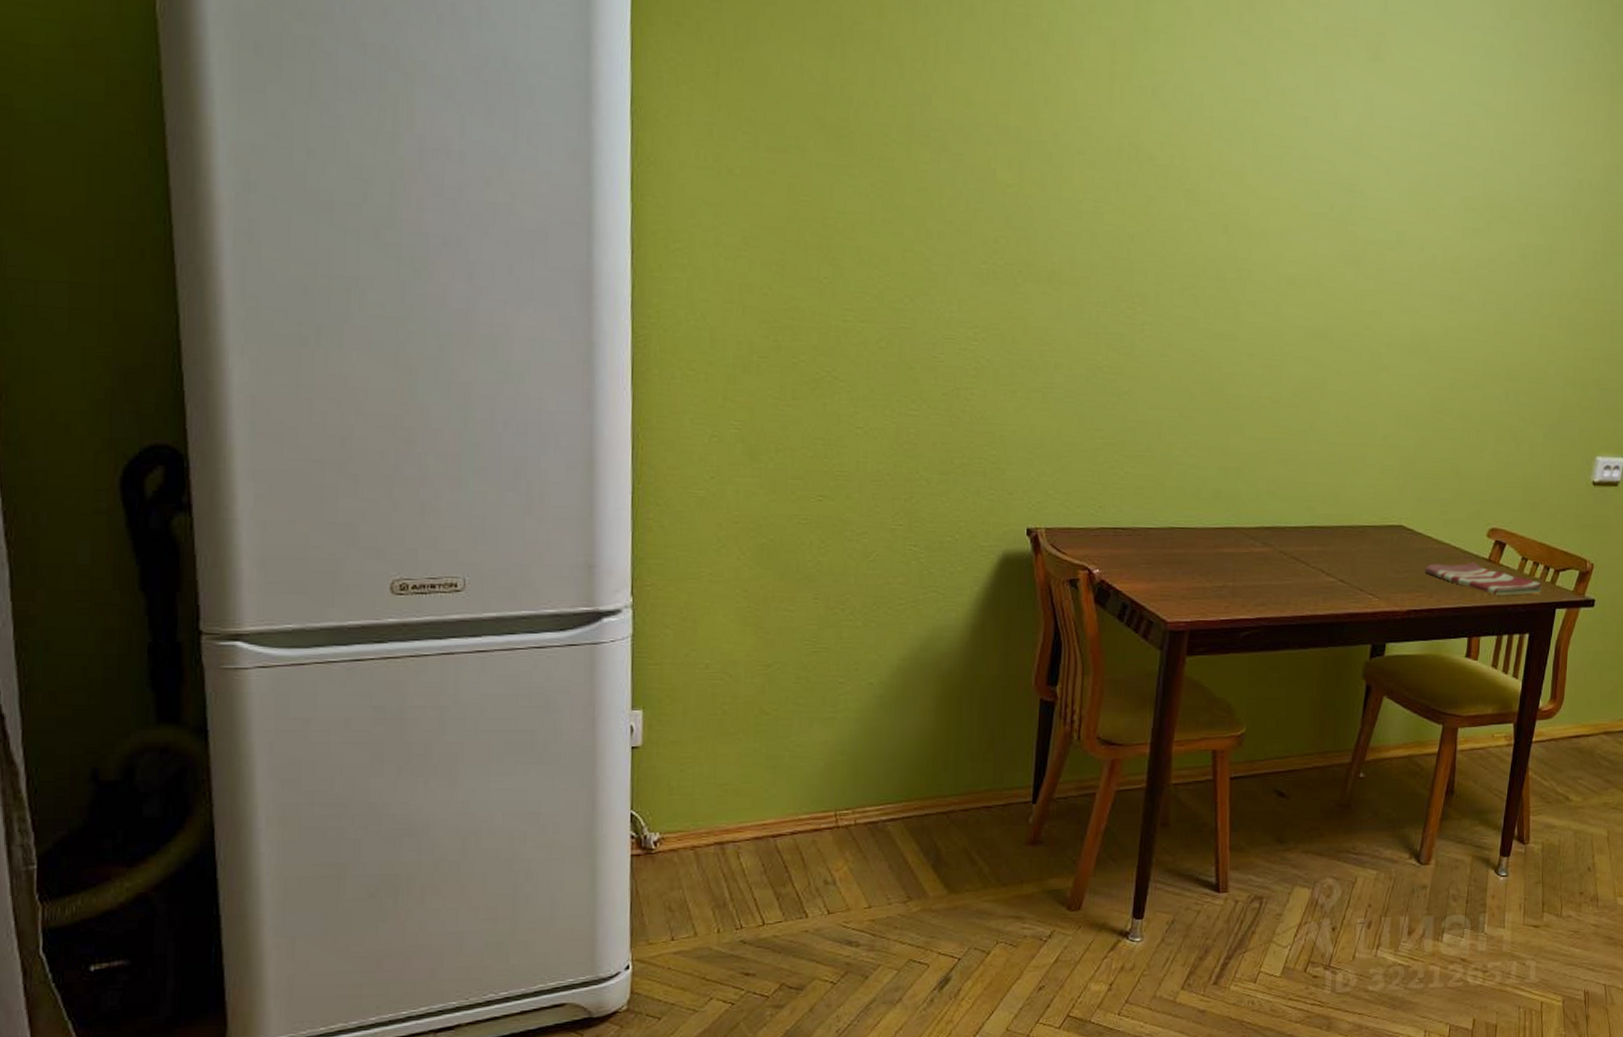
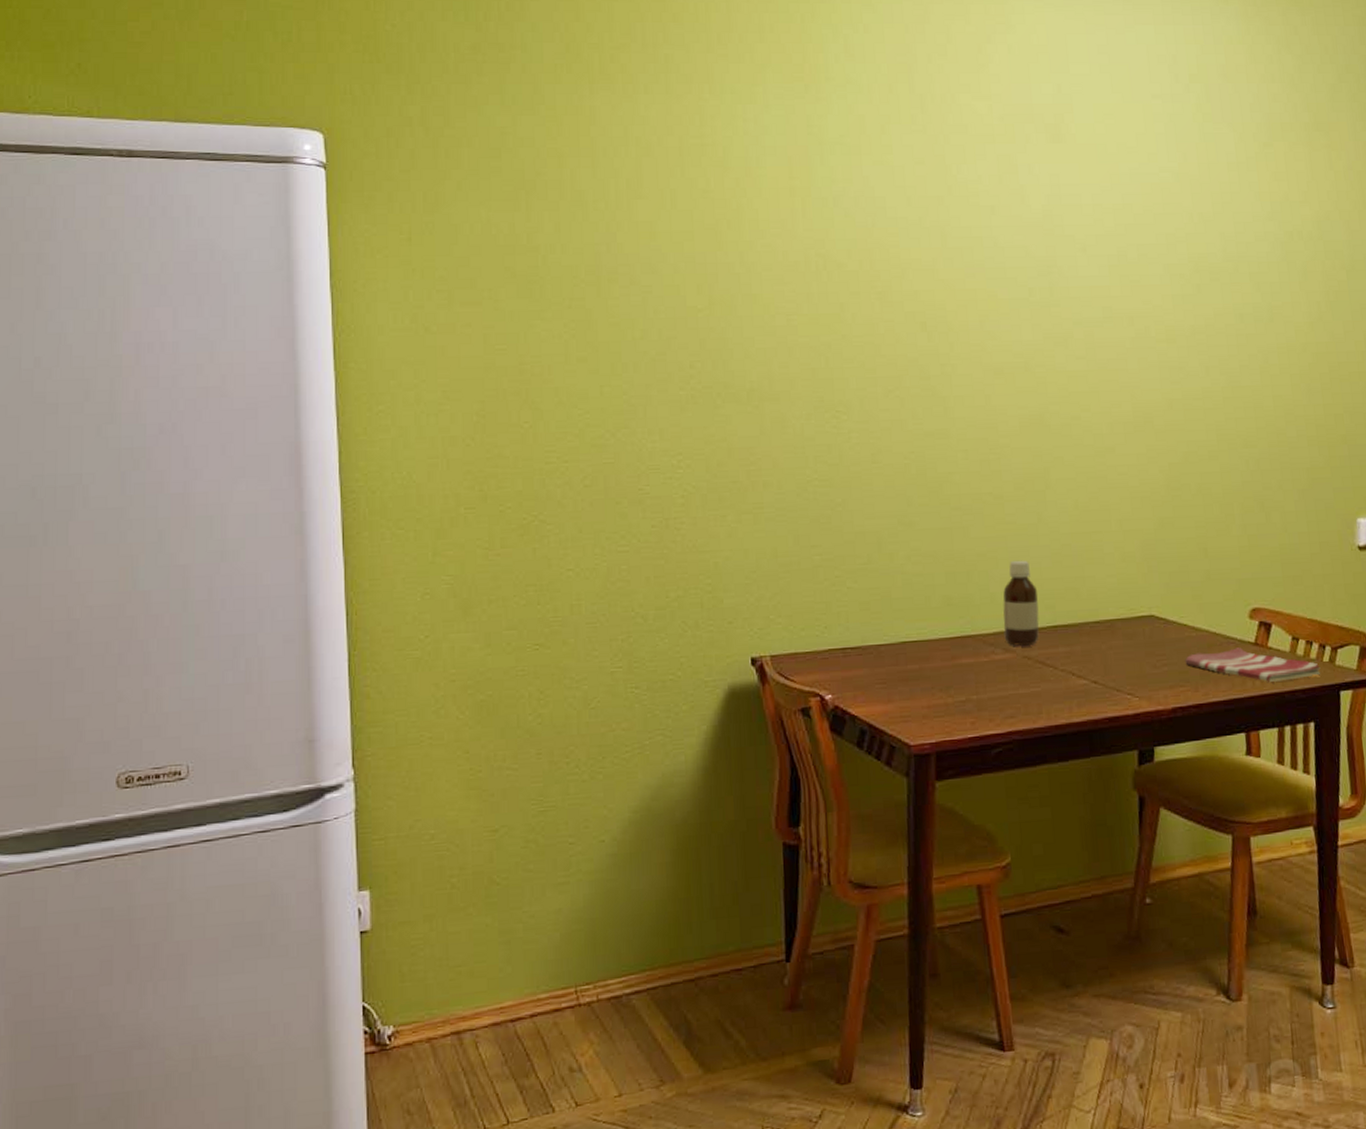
bottle: none [1265,462,1301,542] -> present [1003,560,1039,646]

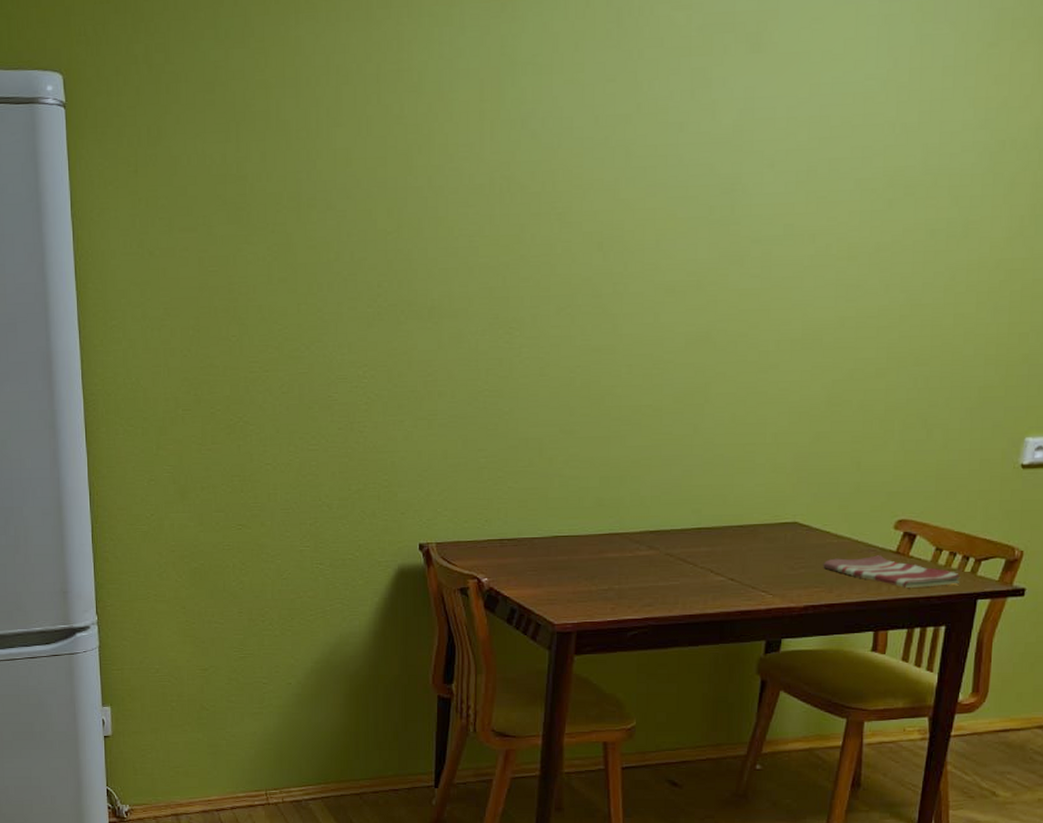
bottle: present [1003,560,1039,646] -> none [650,467,687,544]

